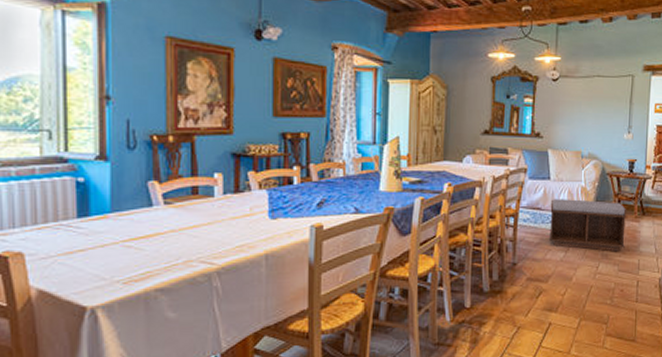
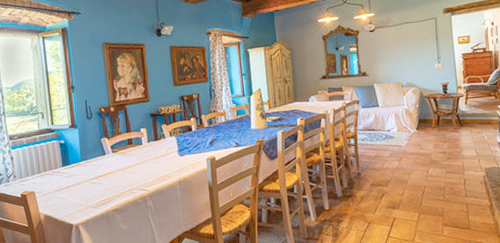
bench: present [549,199,627,252] -> none [381,118,449,158]

